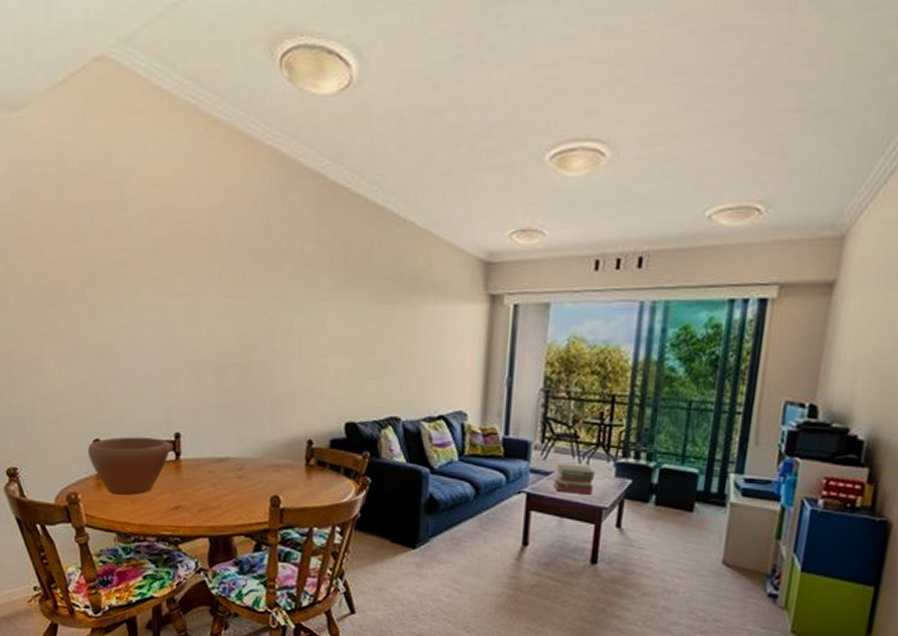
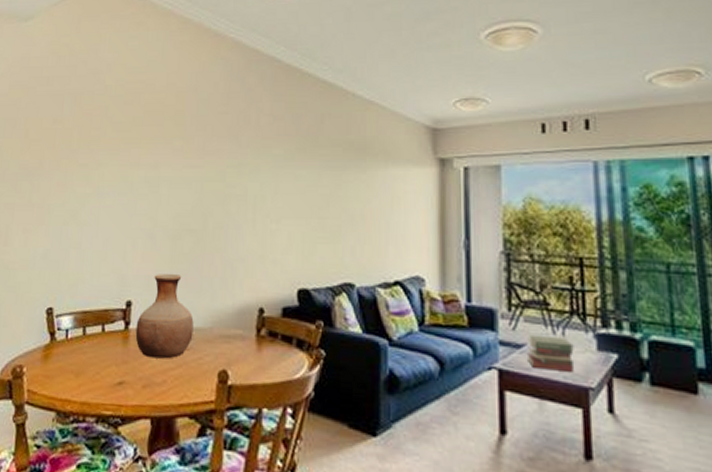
bowl: present [88,436,170,495] -> none [39,305,120,369]
vase: none [187,406,244,486] -> present [135,273,194,359]

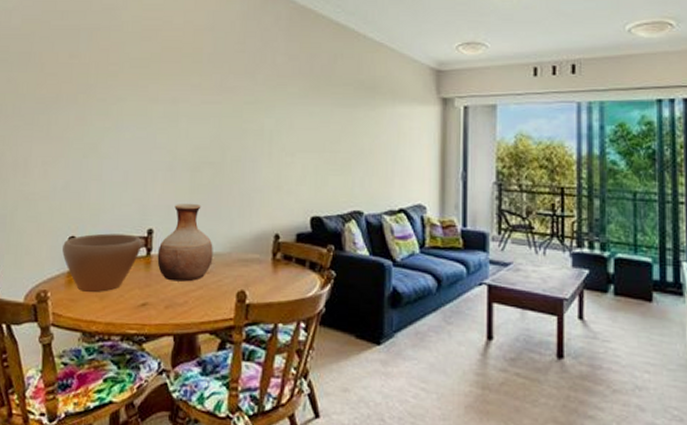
bowl: none [39,305,120,369] -> present [62,233,142,292]
books: present [528,334,574,372] -> none [513,254,553,286]

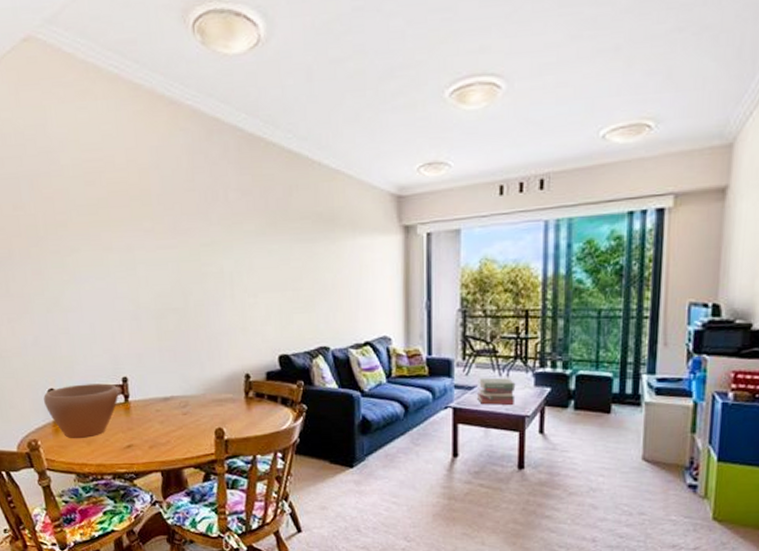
vase: present [157,203,213,282] -> none [135,350,189,424]
books: none [513,254,553,286] -> present [478,377,516,405]

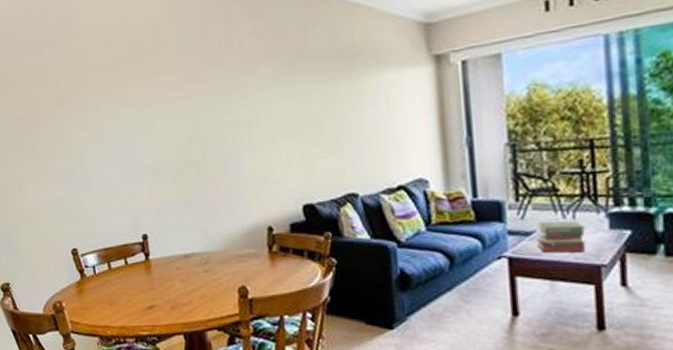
bowl: present [43,383,119,438] -> none [67,241,140,299]

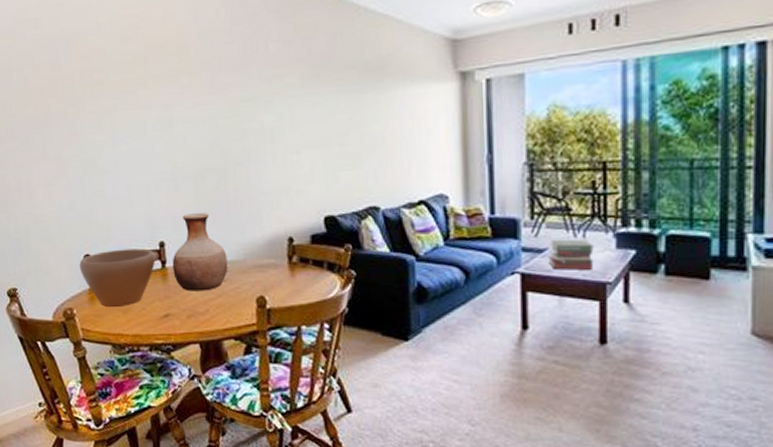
bowl: none [67,241,140,299] -> present [79,248,156,307]
vase: none [155,204,210,283] -> present [172,212,228,291]

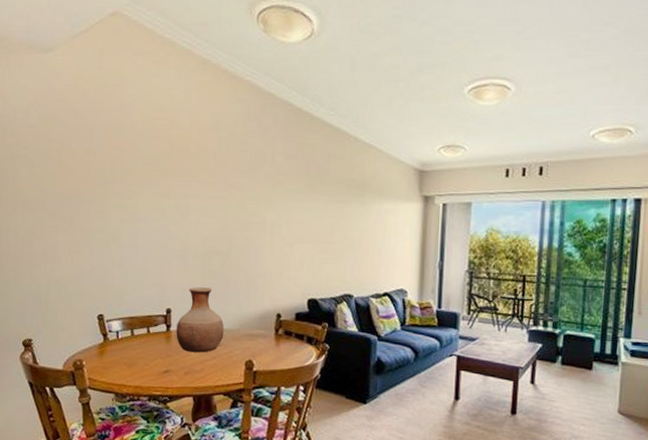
bowl: present [79,248,156,307] -> none [93,312,162,361]
books: present [549,239,594,270] -> none [479,331,512,357]

